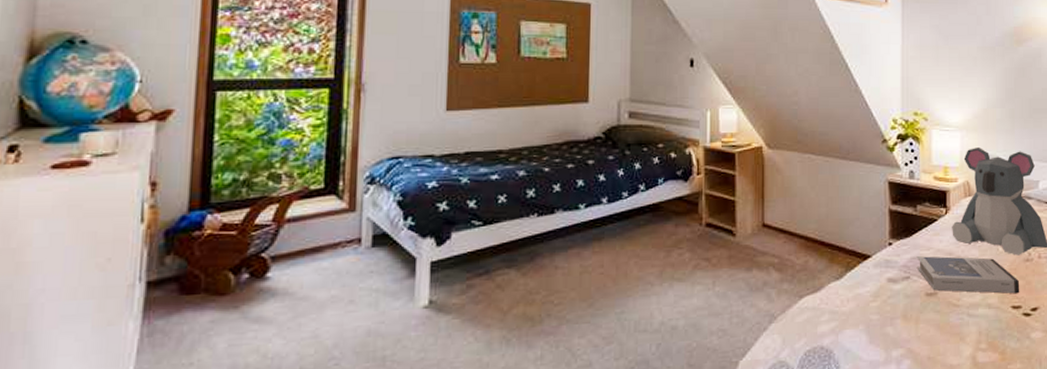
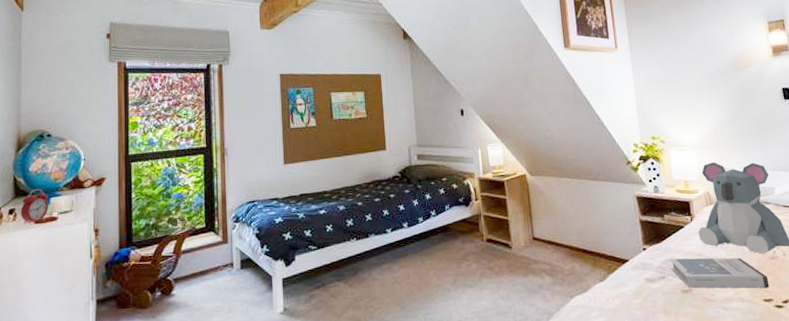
alarm clock: none [27,118,78,169] -> present [20,188,49,224]

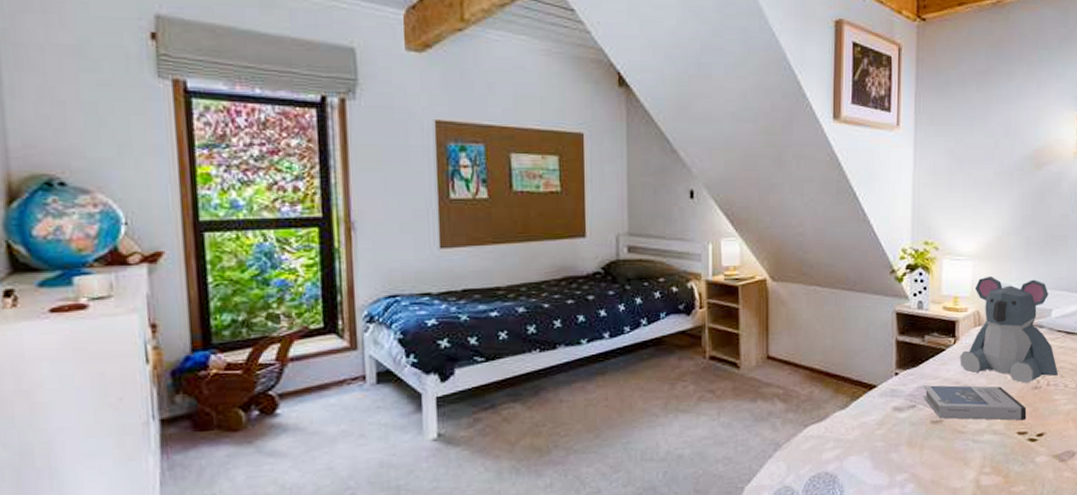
alarm clock: present [20,188,49,224] -> none [23,262,72,313]

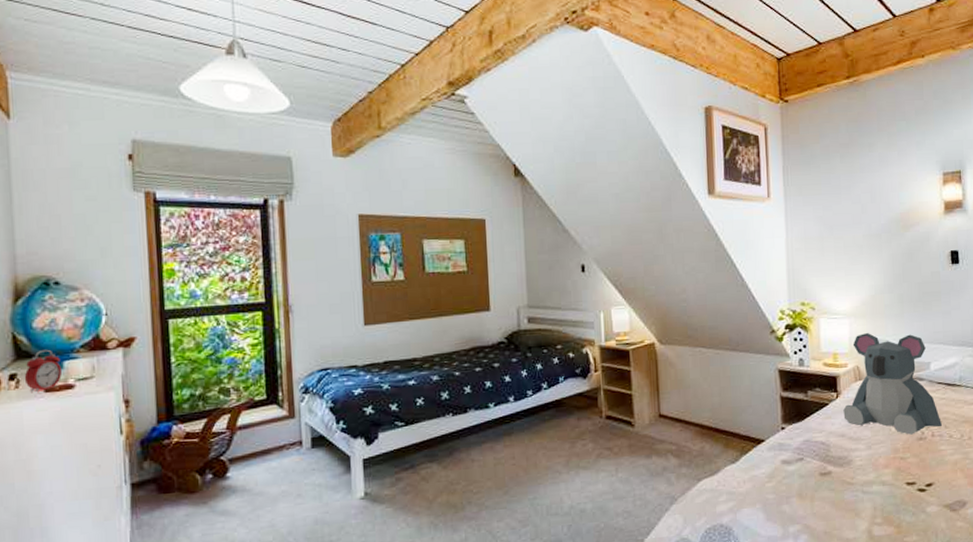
alarm clock: none [23,262,72,313] -> present [24,349,63,393]
hardback book: present [922,385,1027,421] -> none [809,438,914,471]

